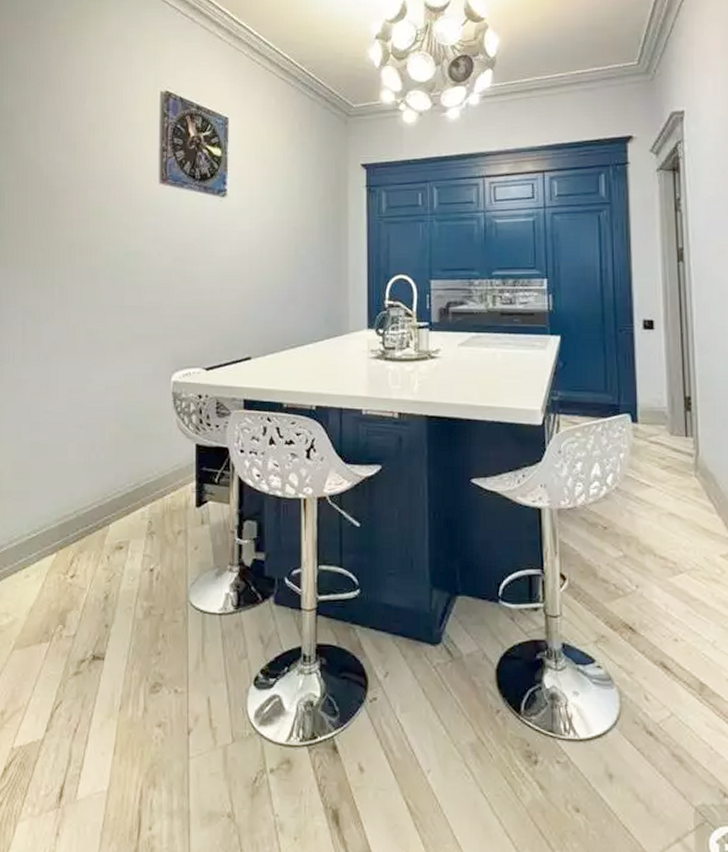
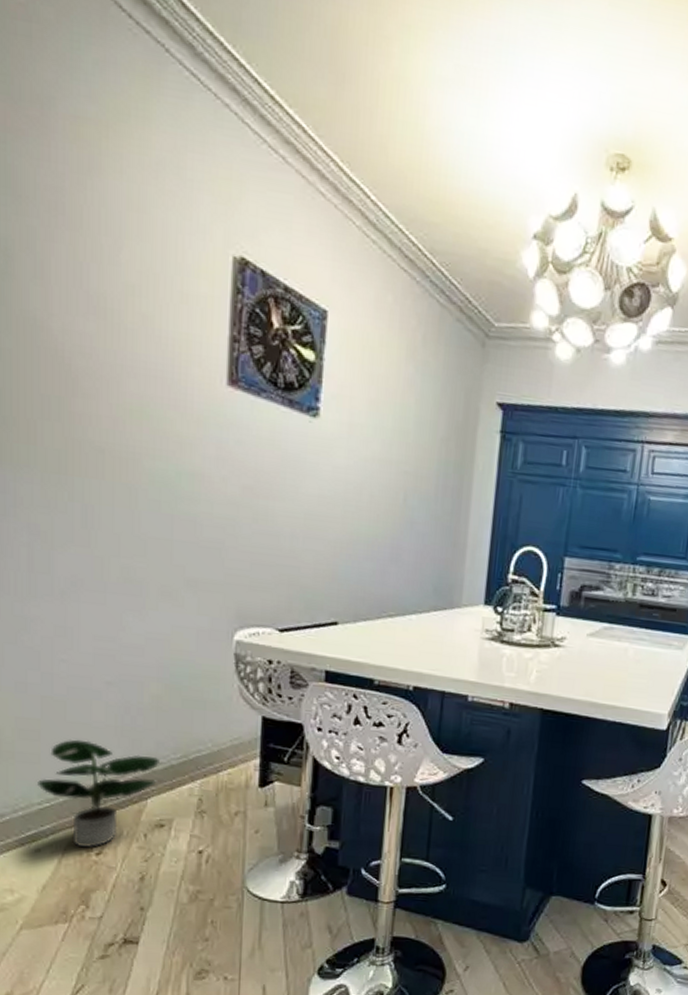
potted plant: none [27,476,119,571] -> present [38,739,161,847]

